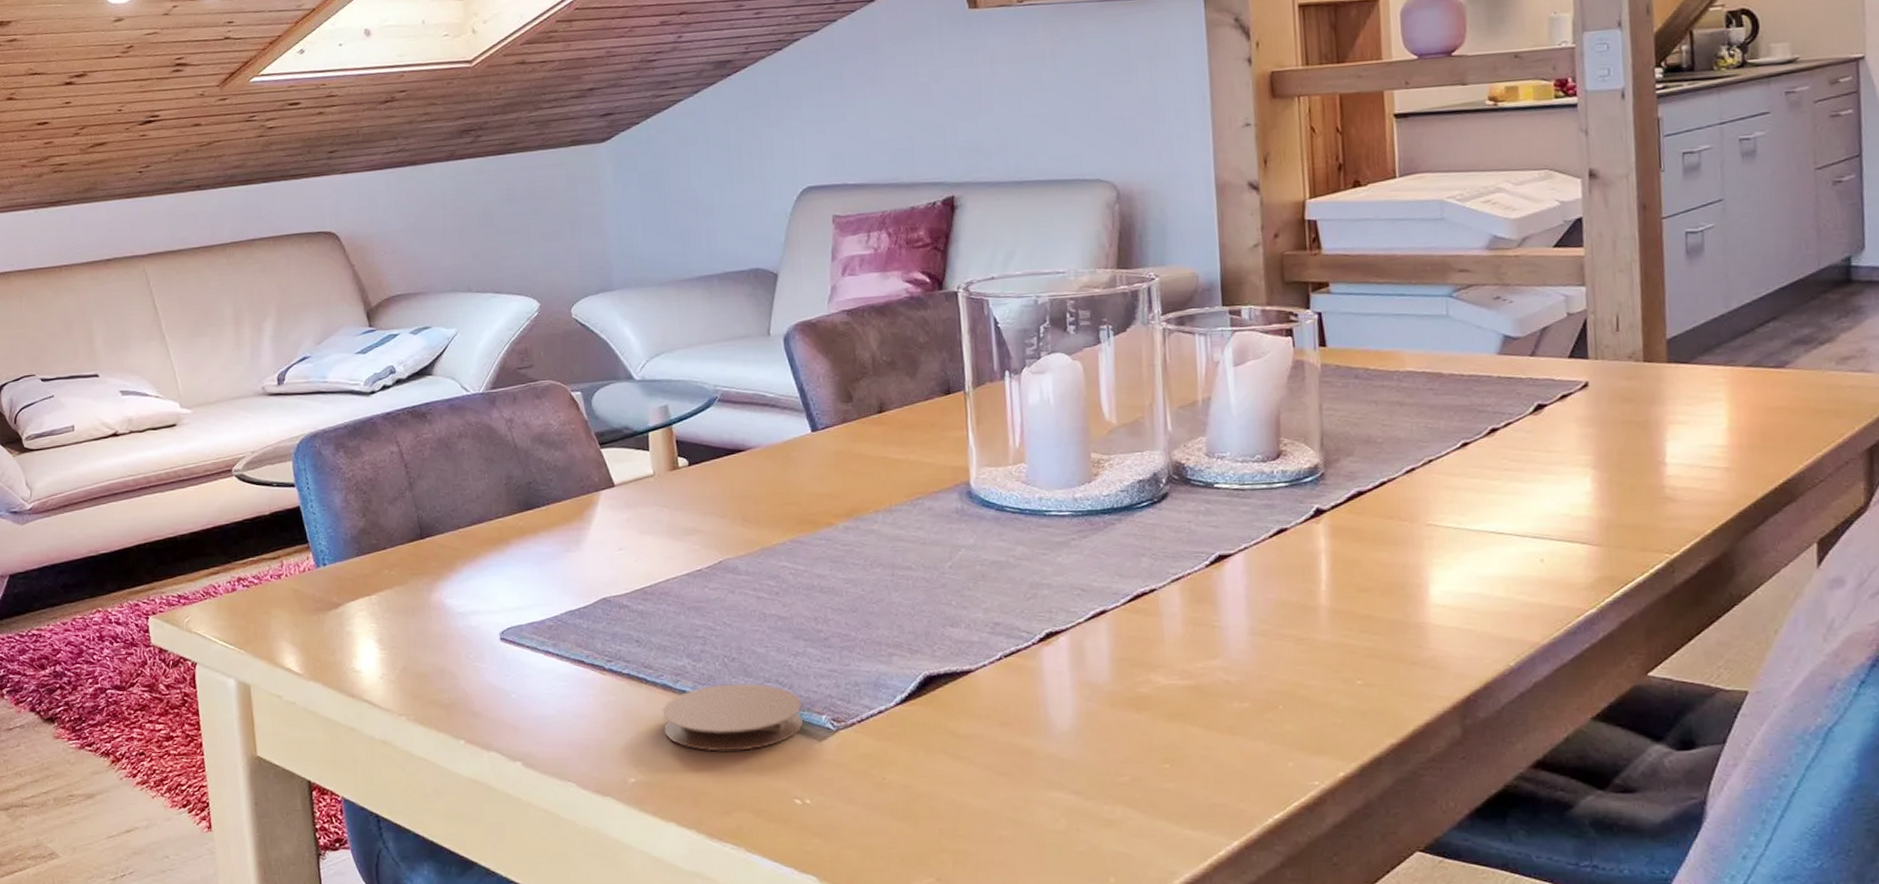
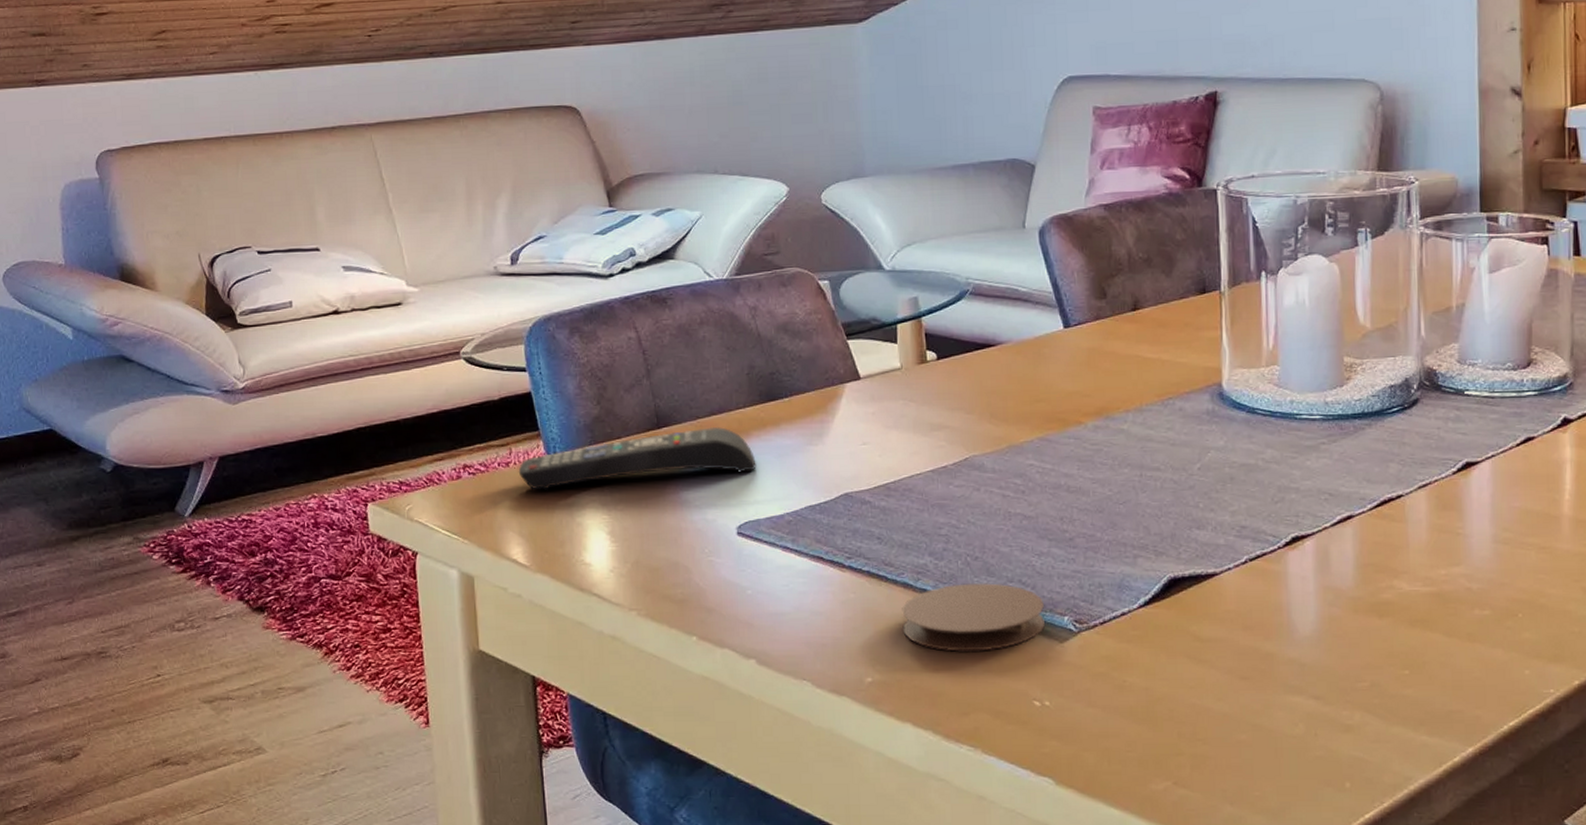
remote control: none [289,535,517,601] -> present [518,426,757,490]

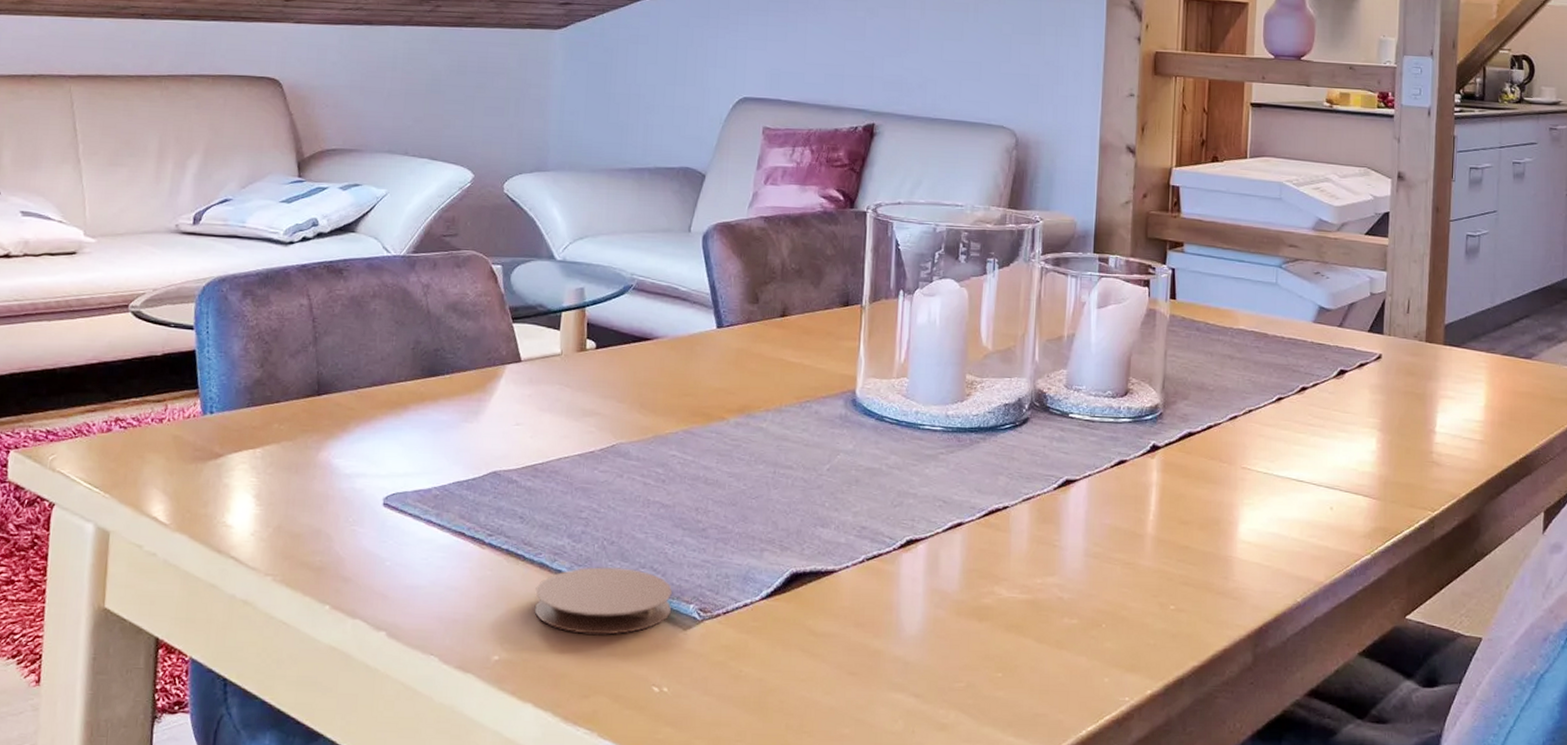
remote control: present [518,426,757,490] -> none [171,397,411,449]

